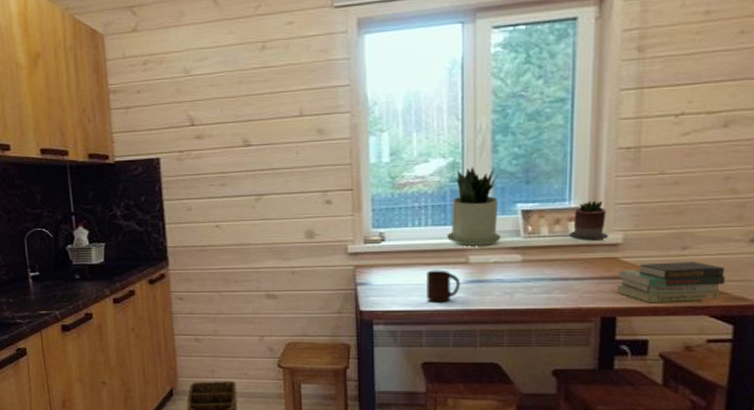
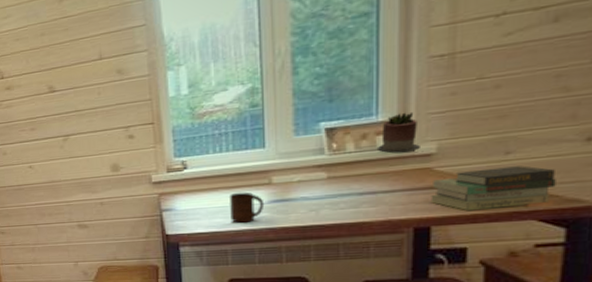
planter: present [447,167,501,246] -> none [249,90,304,168]

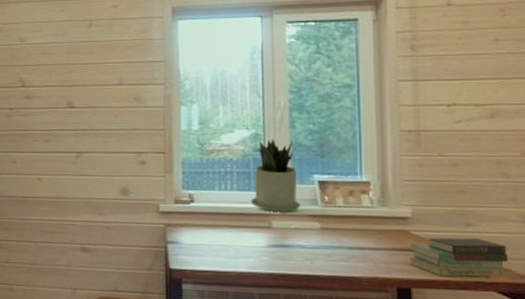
cup: present [228,192,265,223] -> none [231,232,265,265]
planter: none [249,90,304,168] -> present [251,139,301,212]
succulent planter: present [378,111,422,153] -> none [363,176,399,213]

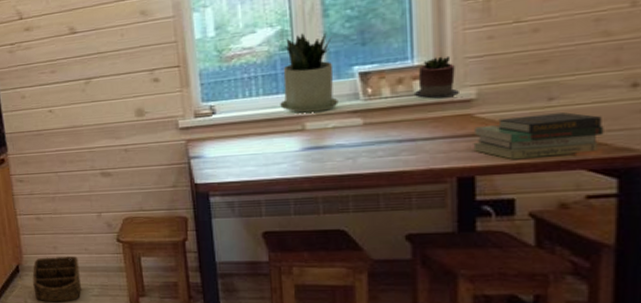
succulent planter: none [363,176,399,213] -> present [415,55,461,98]

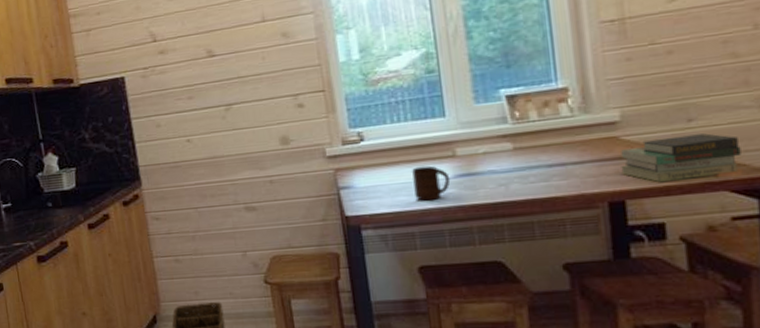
cup: none [260,138,299,171] -> present [411,165,451,201]
planter: present [280,33,339,113] -> none [429,55,488,138]
succulent planter: present [415,55,461,98] -> none [561,77,605,121]

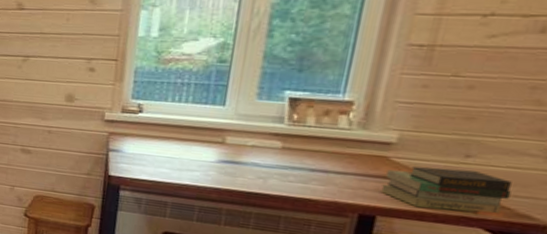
cup: present [411,165,451,201] -> none [176,145,214,178]

